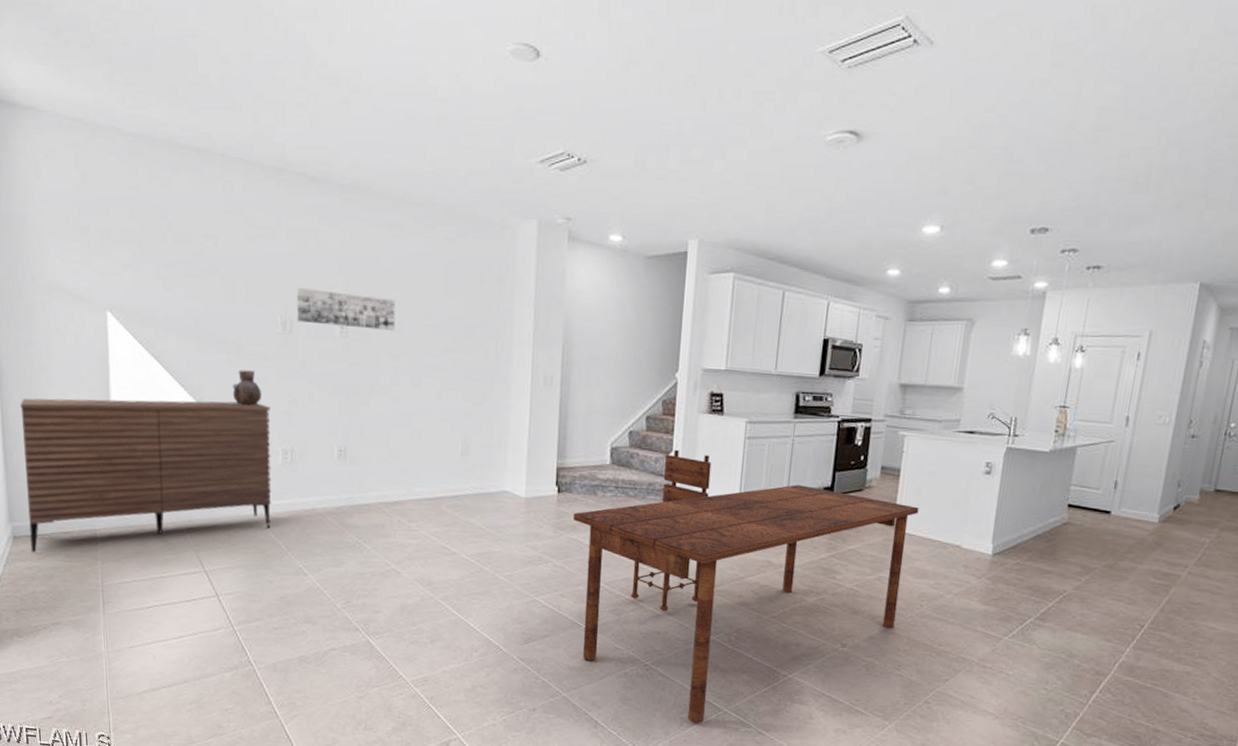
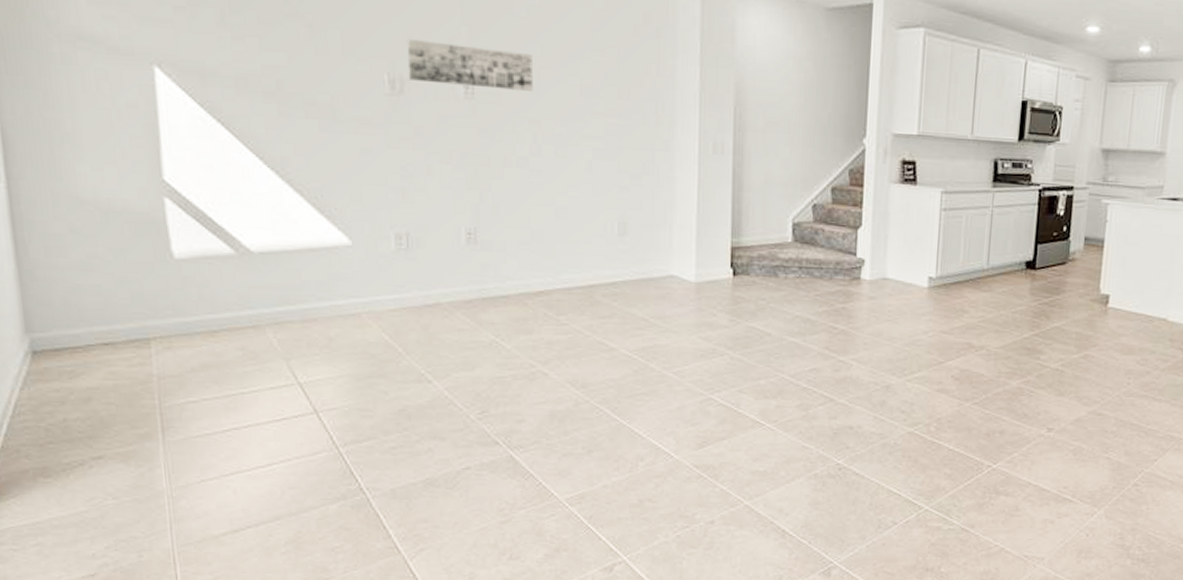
sideboard: present [20,397,272,553] -> none [35,175,384,371]
vase: present [232,370,261,406] -> none [327,138,366,182]
dining table: present [573,449,919,724] -> none [752,223,1124,524]

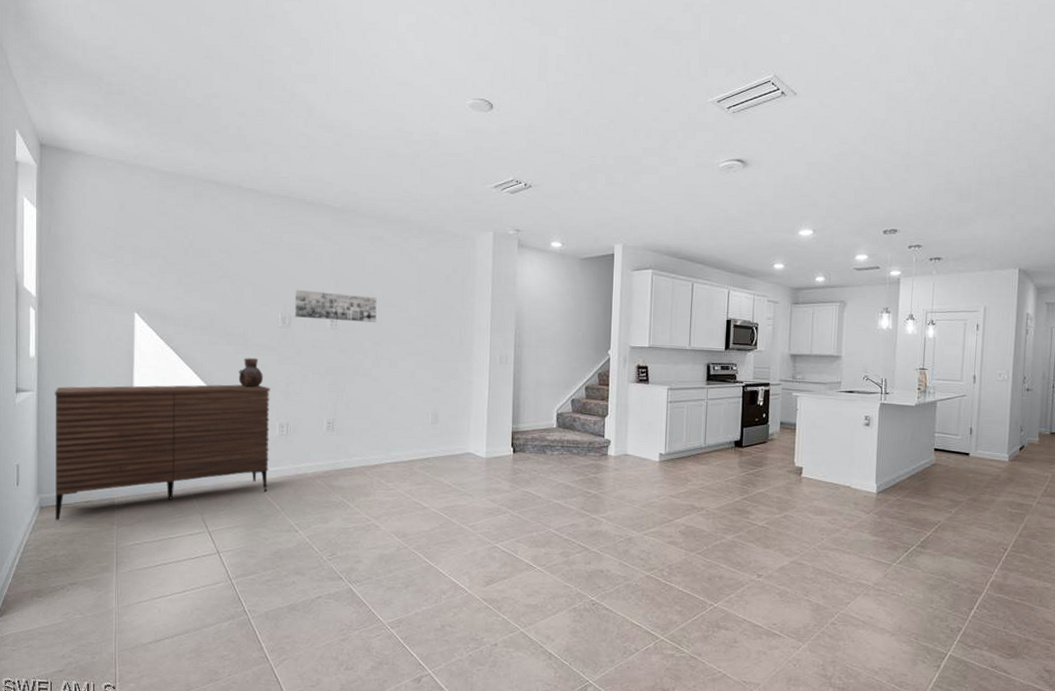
sideboard: none [35,175,384,371] -> present [54,384,270,521]
vase: none [327,138,366,182] -> present [238,358,263,387]

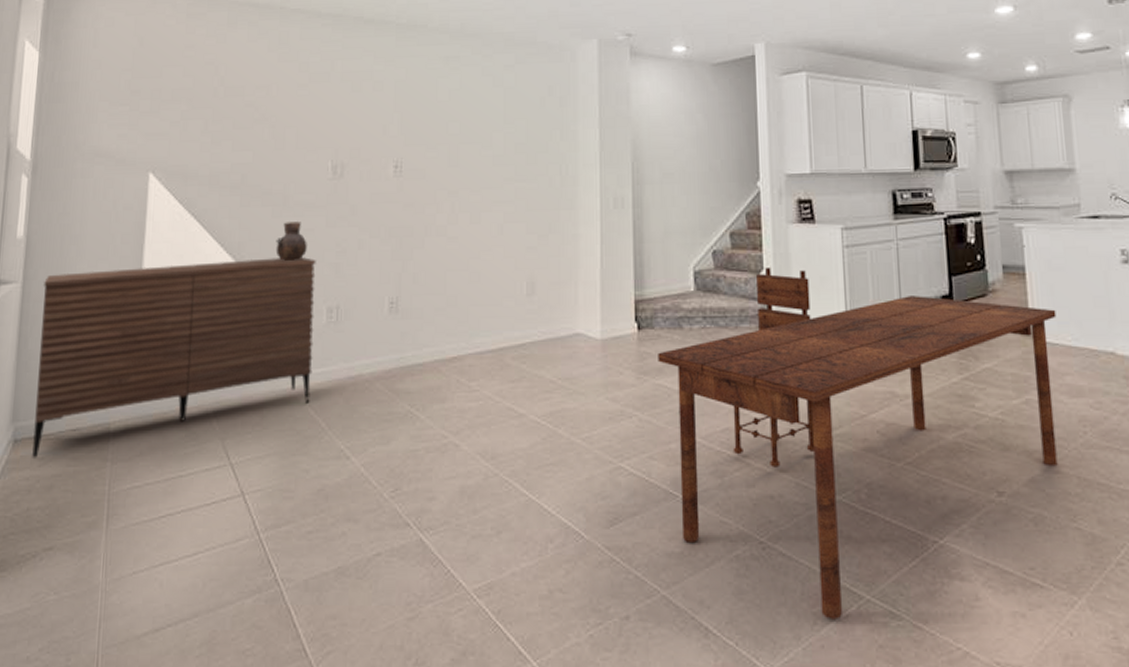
wall art: present [294,290,377,322] -> none [348,129,452,166]
dining table: none [527,413,814,651] -> present [658,266,1058,620]

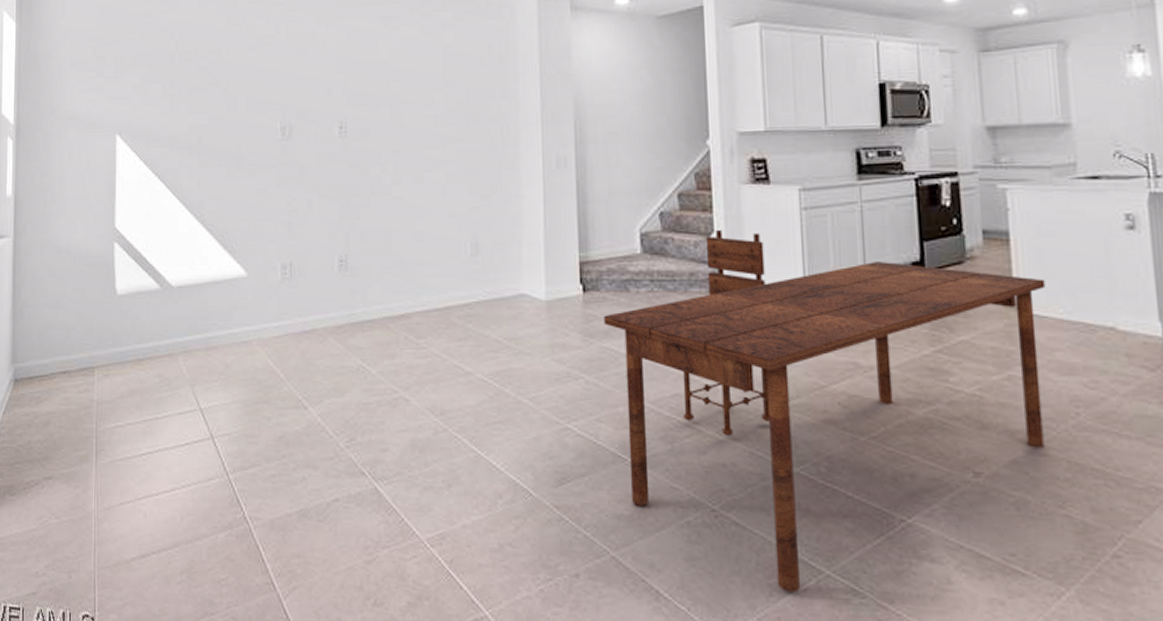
sideboard: present [32,257,316,458] -> none [29,216,270,397]
vase: present [275,222,307,261] -> none [232,181,261,219]

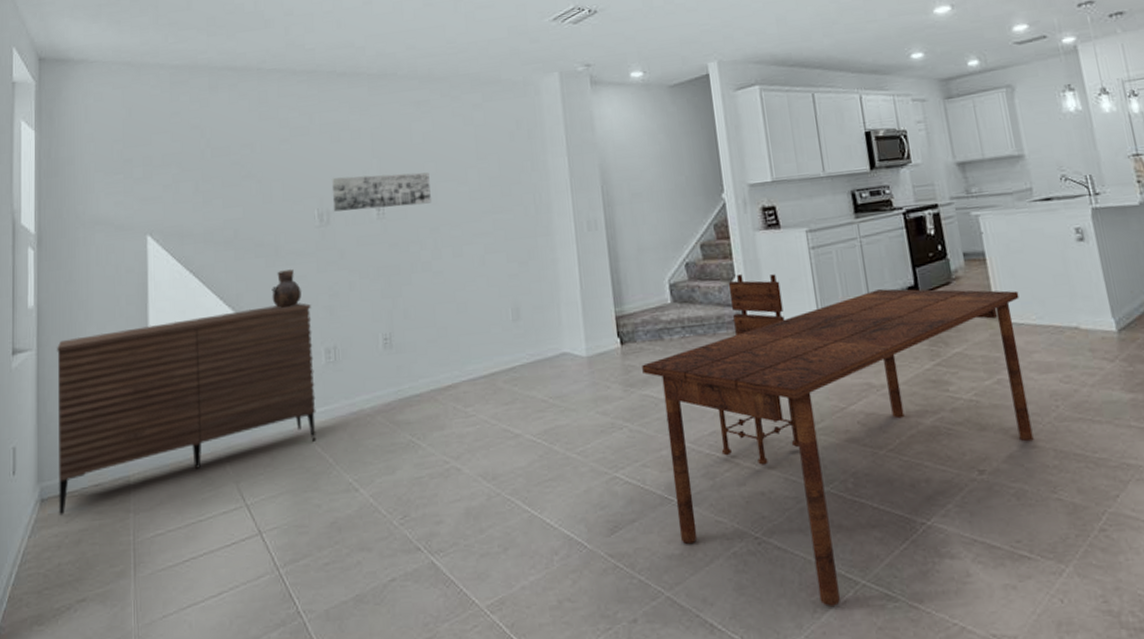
sideboard: none [29,216,270,397] -> present [57,303,316,516]
vase: none [232,181,261,219] -> present [271,269,301,308]
wall art: none [295,91,394,127] -> present [331,172,431,212]

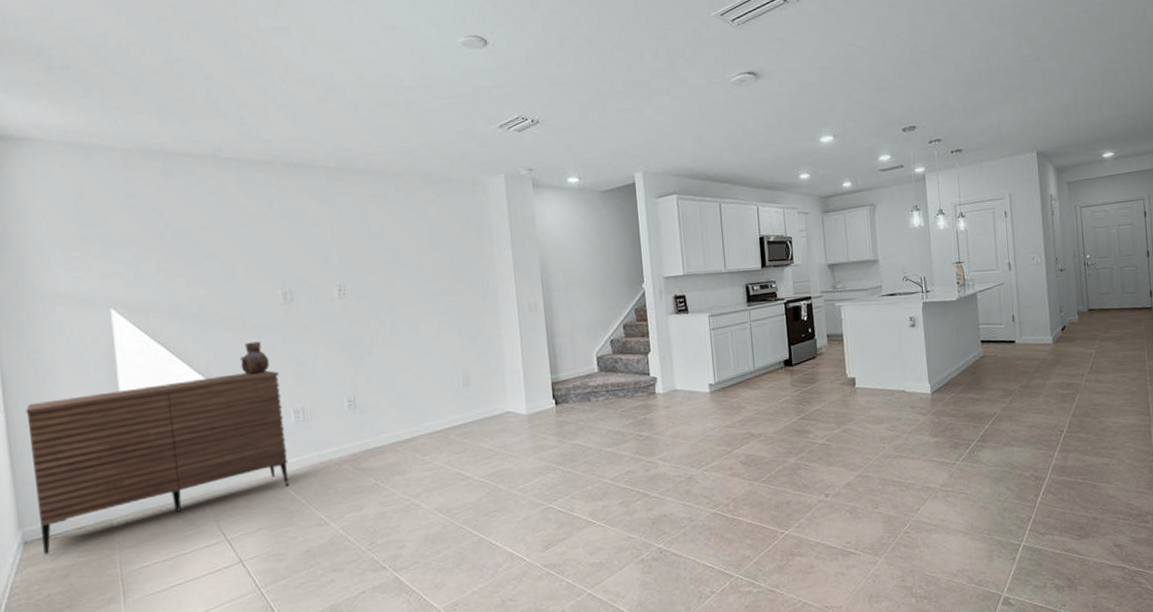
wall art: present [331,172,431,212] -> none [293,258,389,291]
dining table: present [642,273,1034,607] -> none [573,349,866,594]

